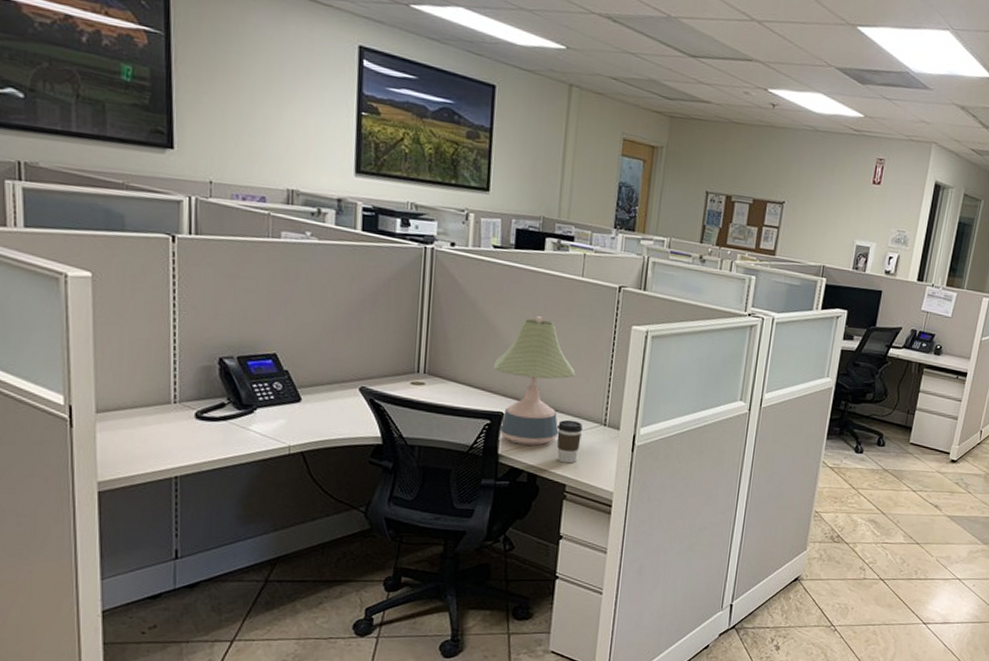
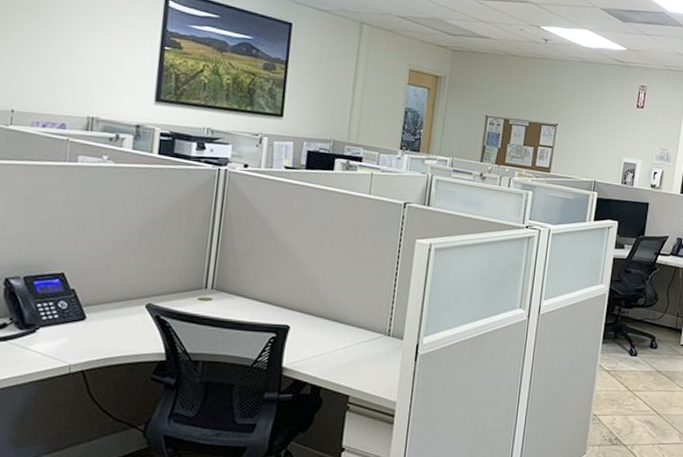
desk lamp: present [493,316,576,446] -> none [280,232,361,358]
coffee cup: present [556,419,584,464] -> none [341,331,368,374]

